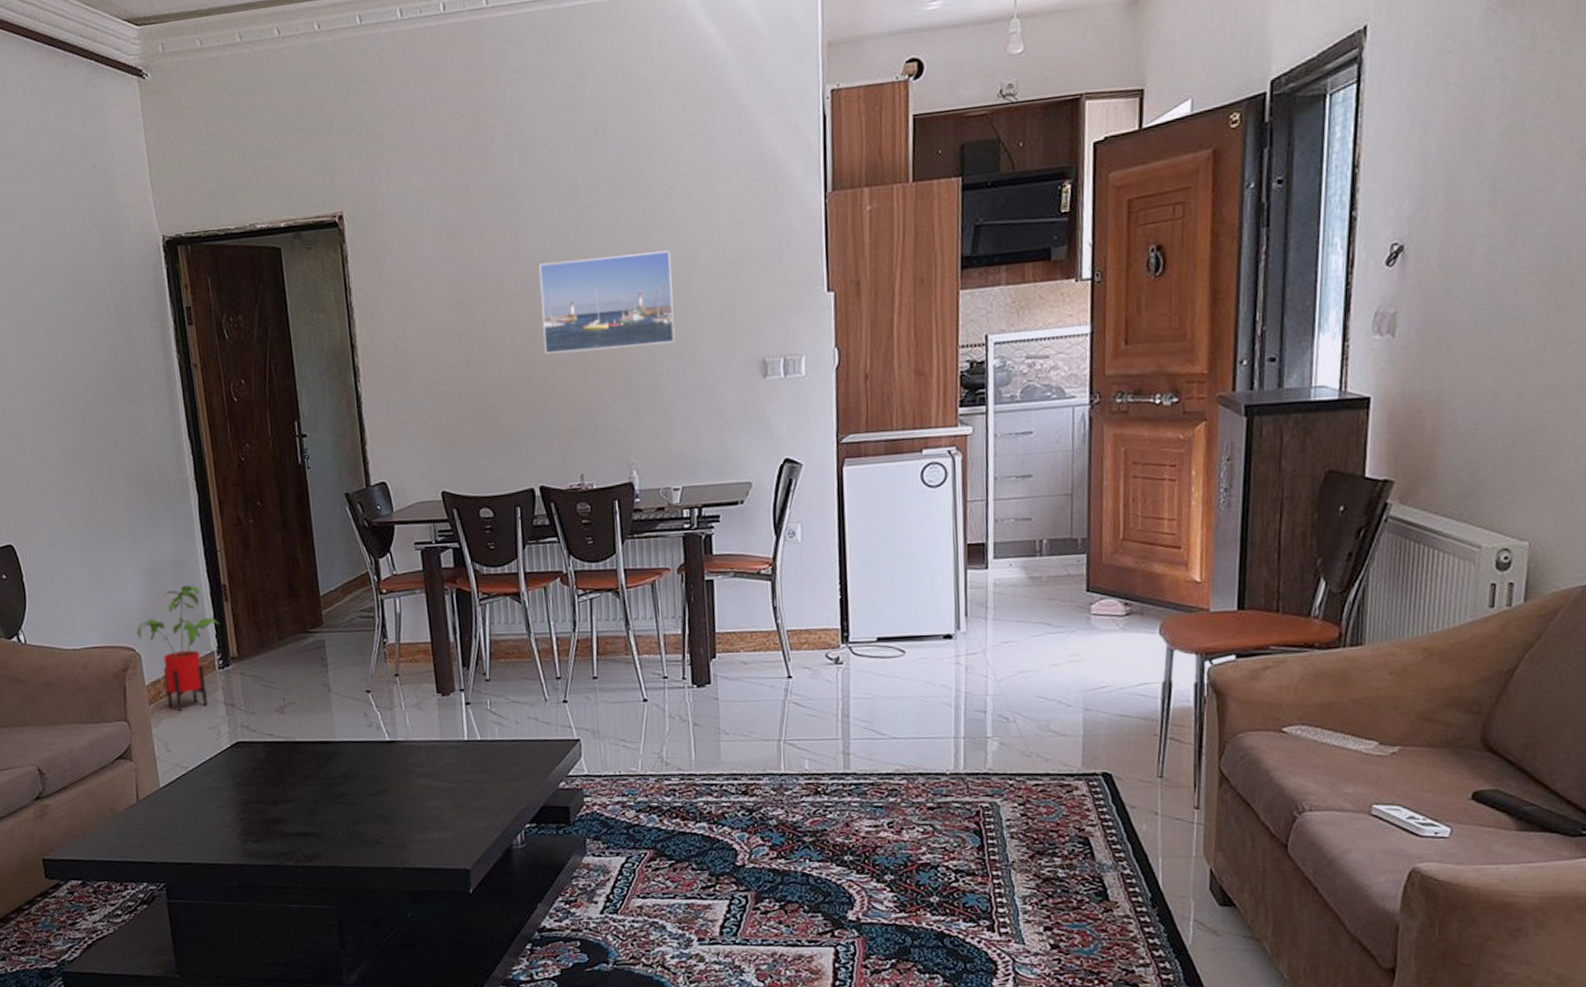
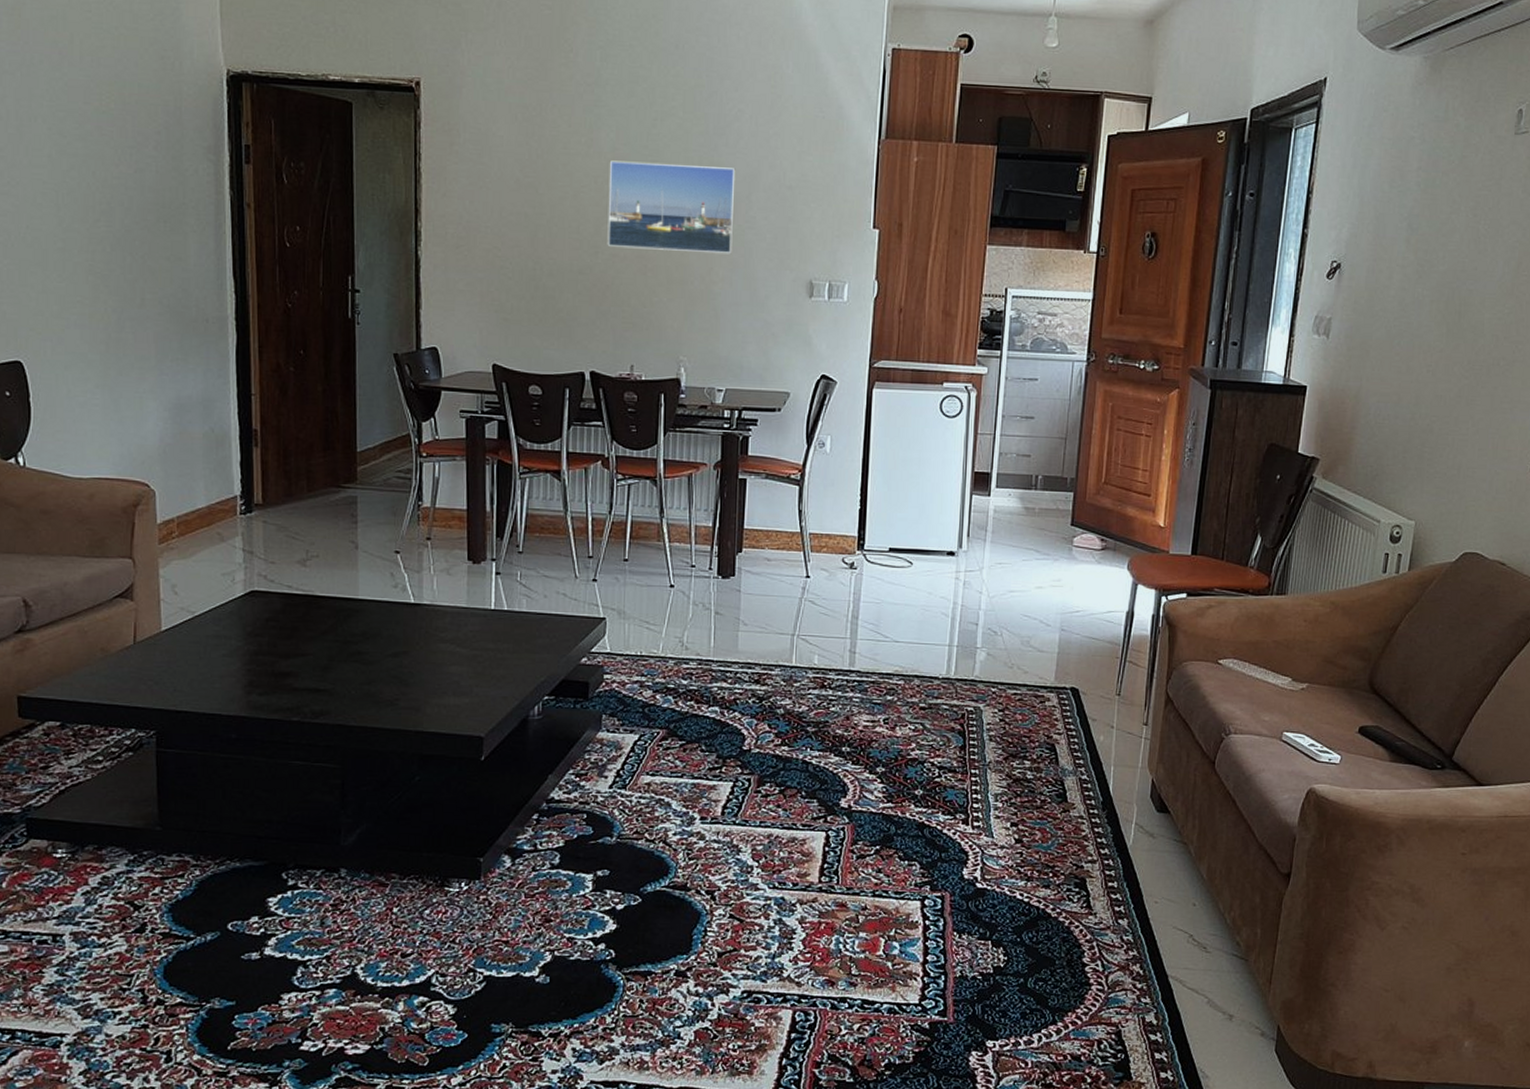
house plant: present [136,585,220,711] -> none [153,426,246,553]

